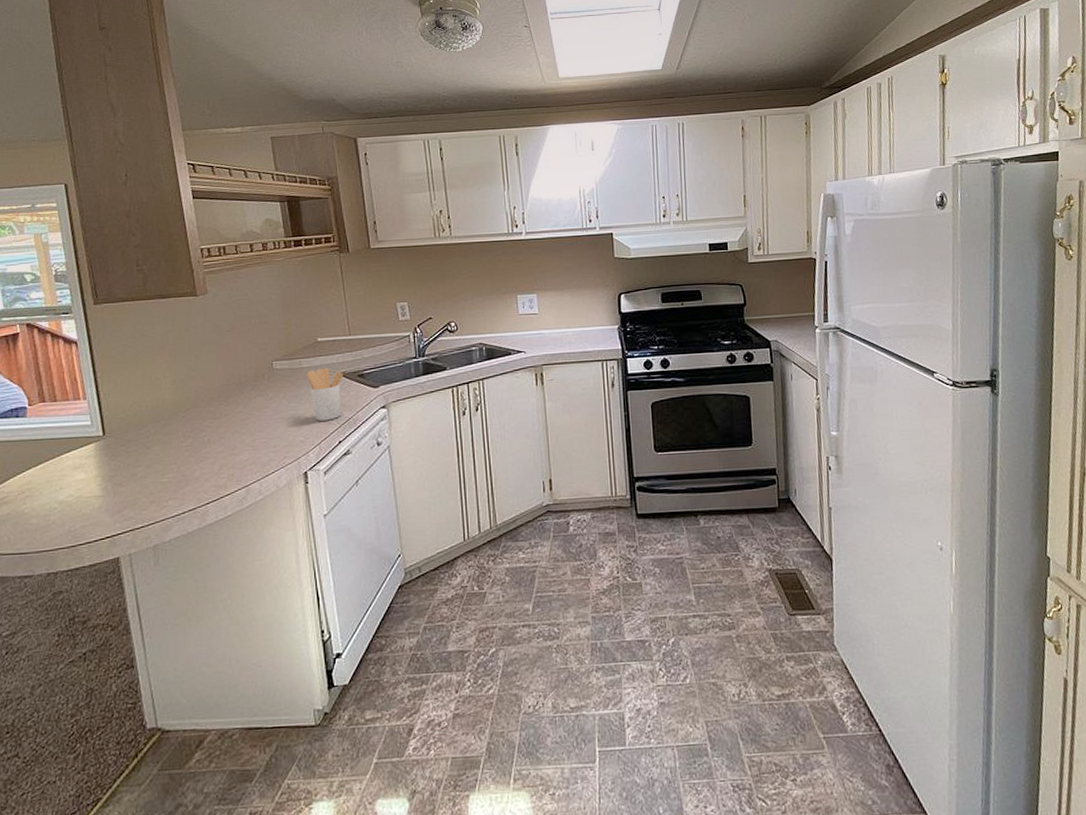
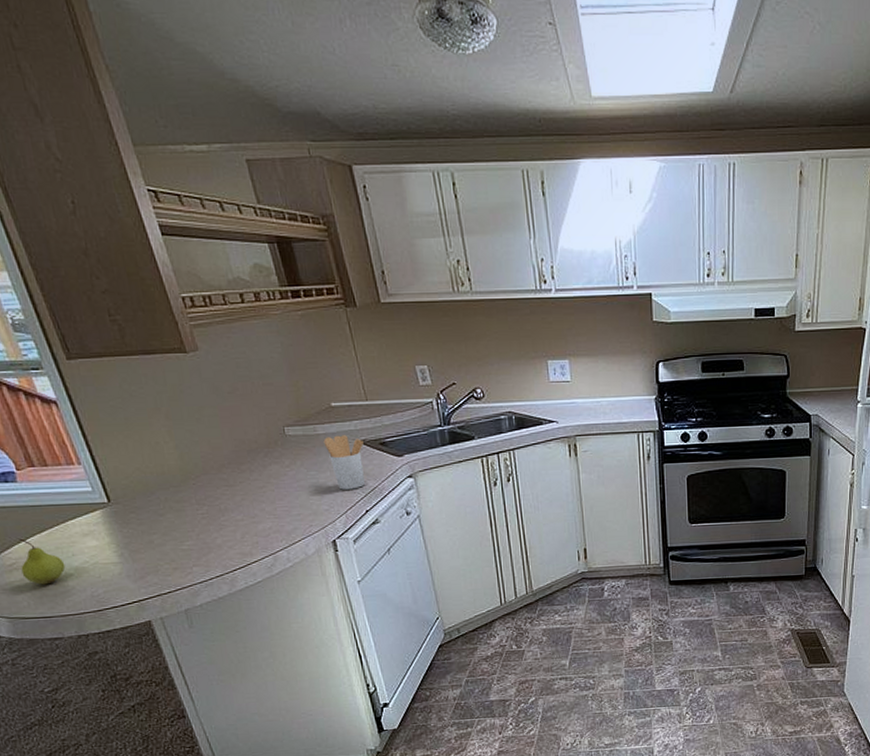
fruit: none [10,473,51,519] -> present [19,539,66,585]

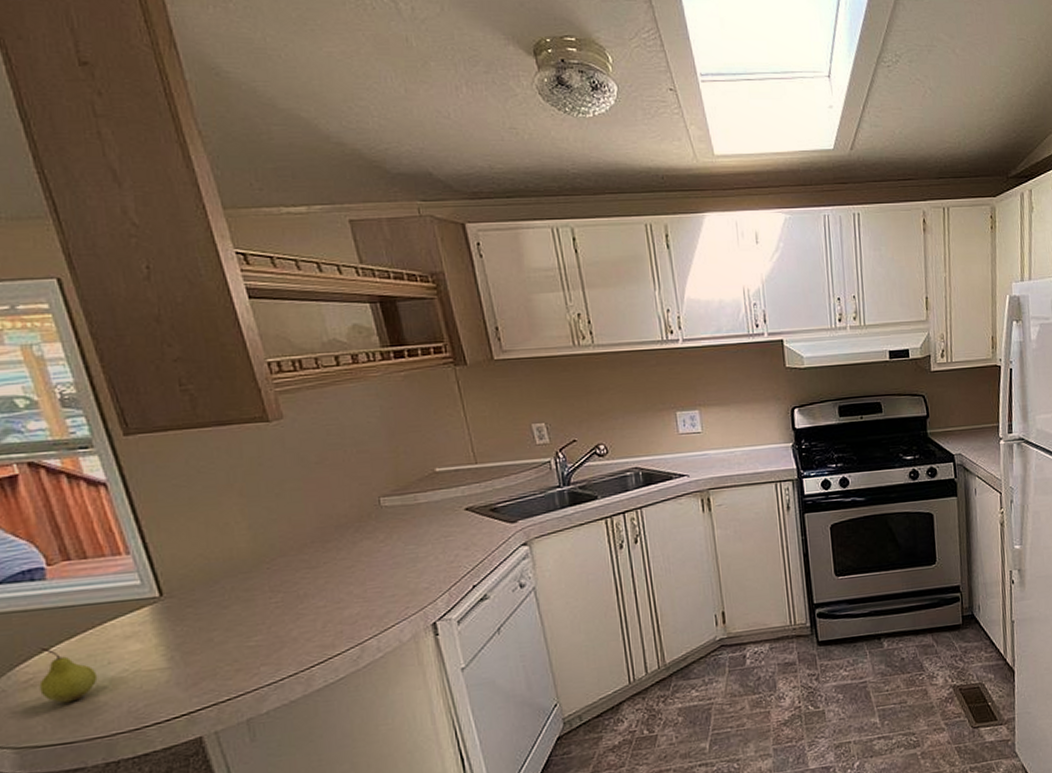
utensil holder: present [323,435,365,490] -> none [425,502,472,564]

